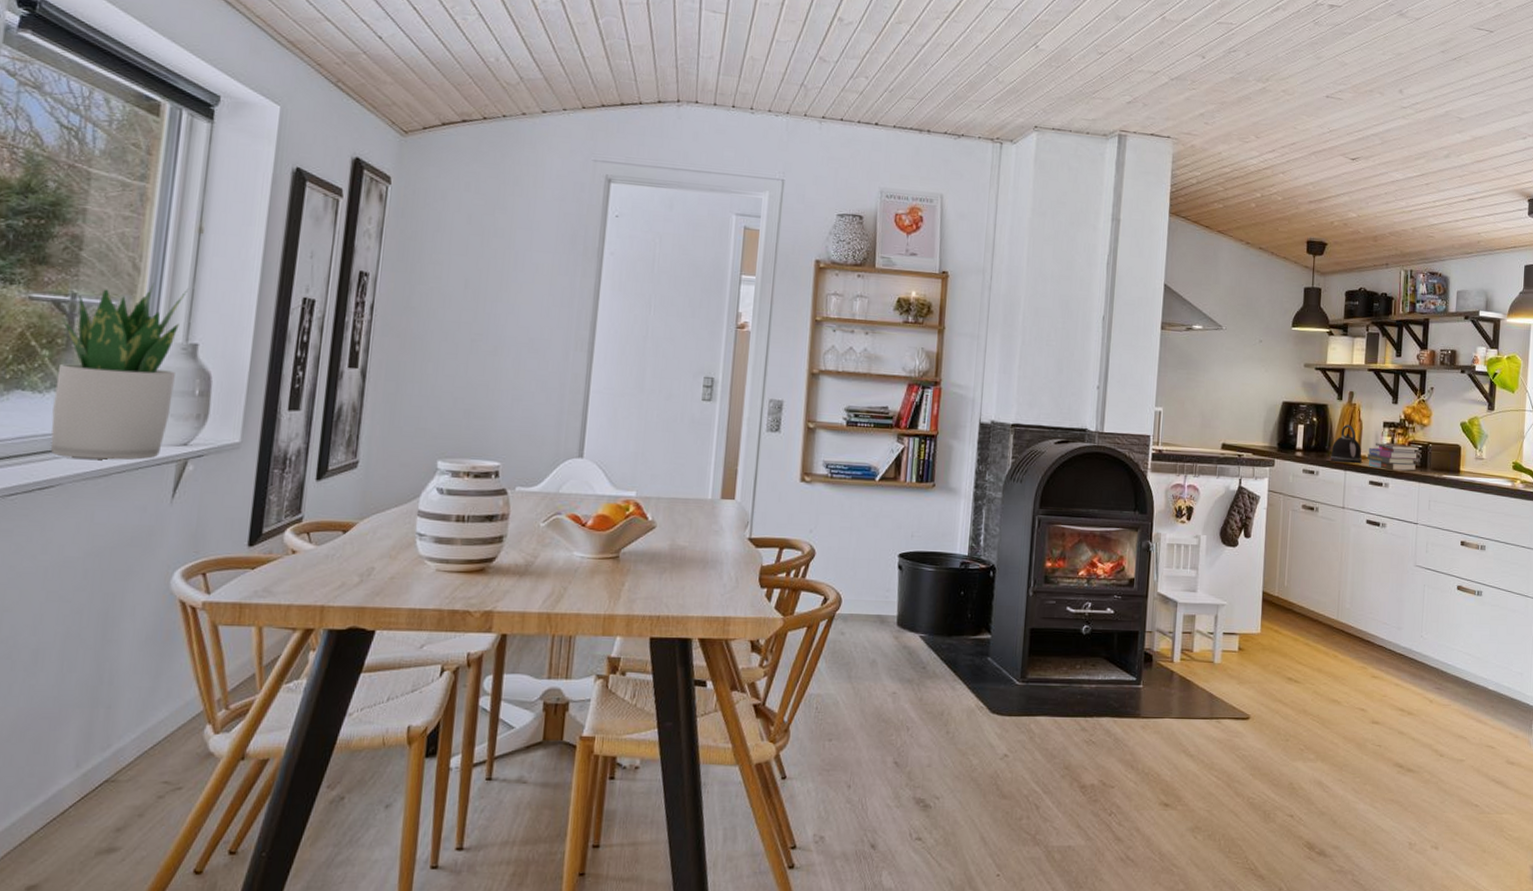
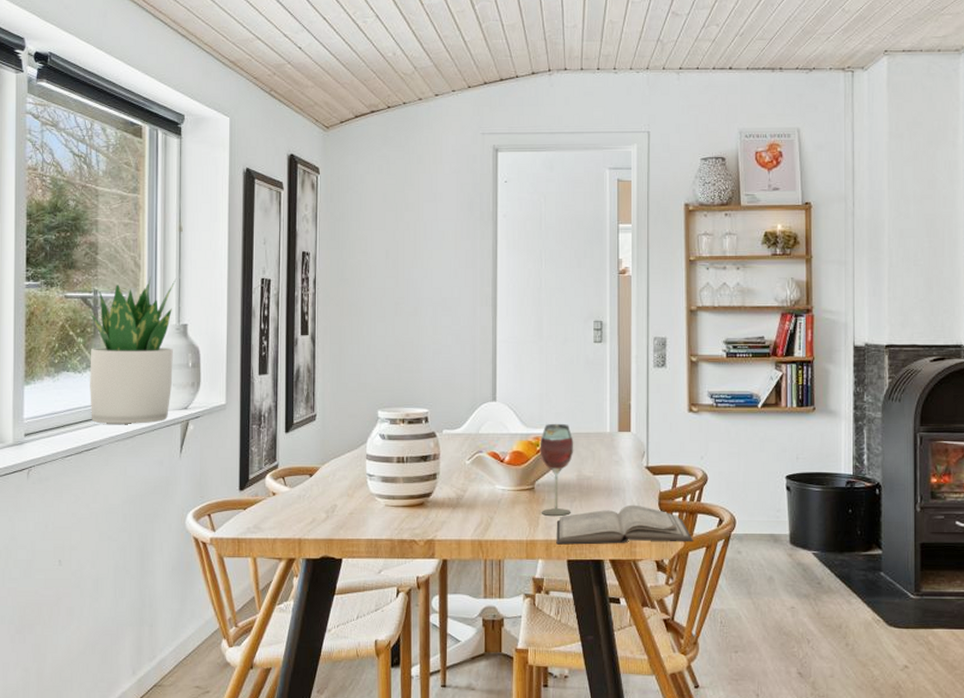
wineglass: none [625,486,670,590] -> present [540,423,574,517]
diary: none [639,578,795,622] -> present [556,504,694,545]

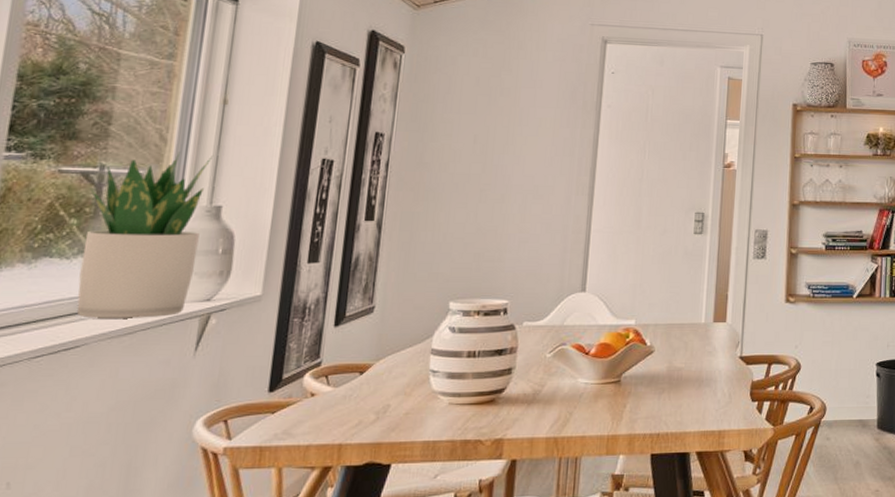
wineglass: present [540,423,574,517] -> none [627,314,667,410]
diary: present [556,504,694,545] -> none [640,395,784,439]

